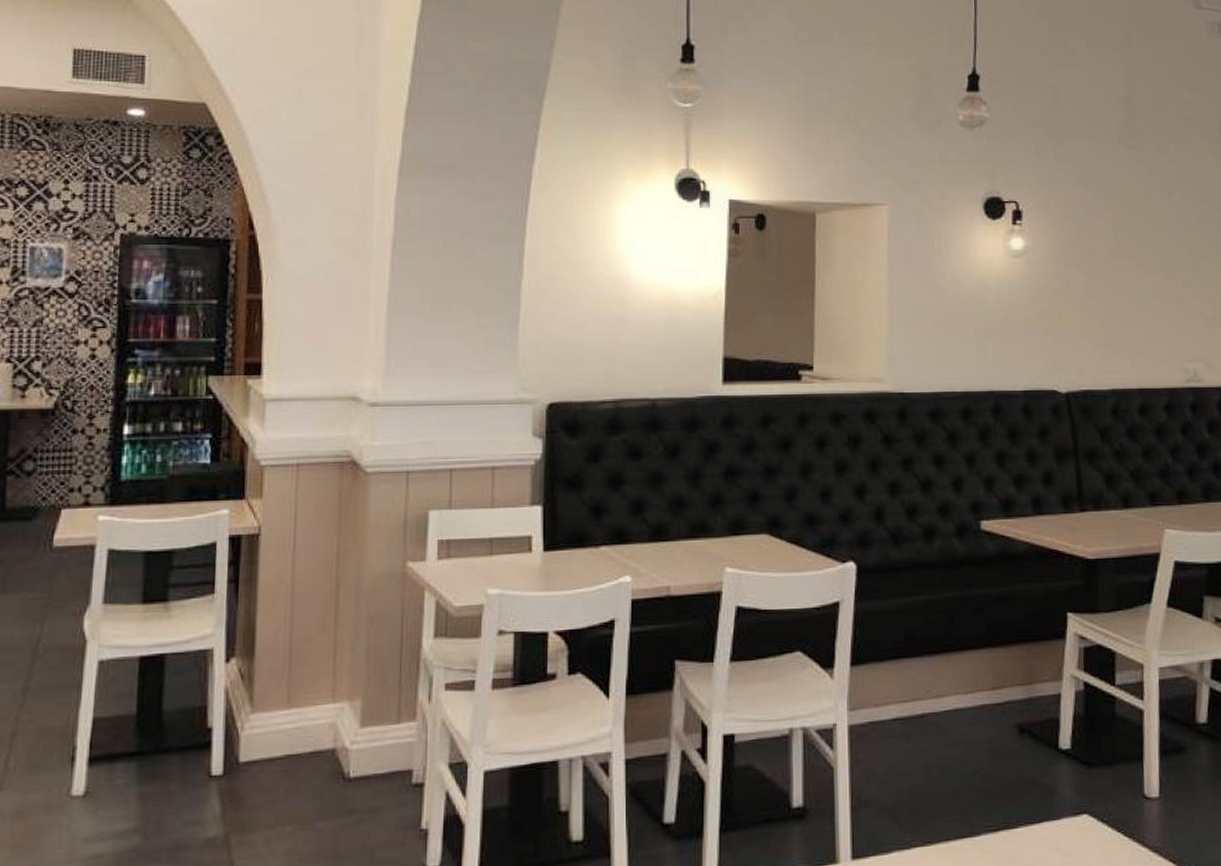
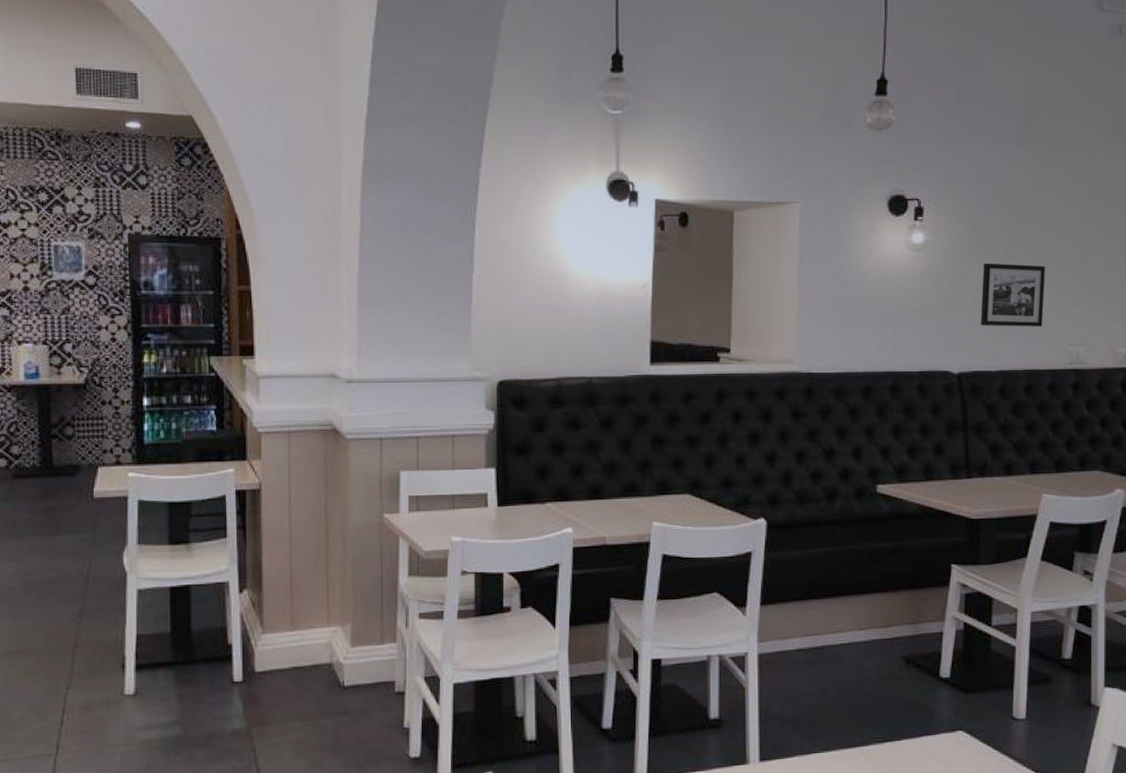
picture frame: none [1088,270,1156,341] -> present [981,263,1045,327]

